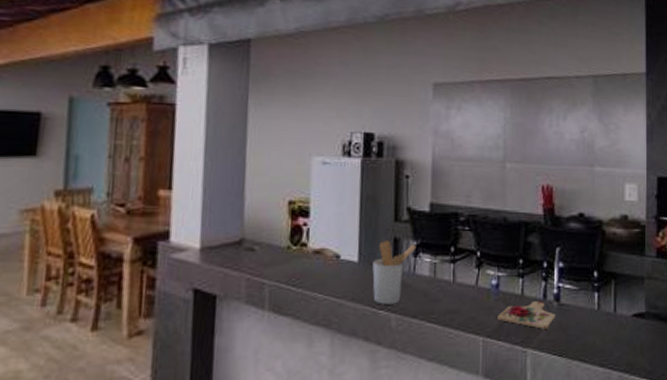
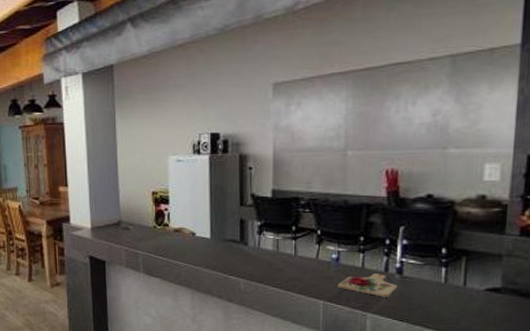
utensil holder: present [372,241,416,305] -> none [223,222,260,272]

